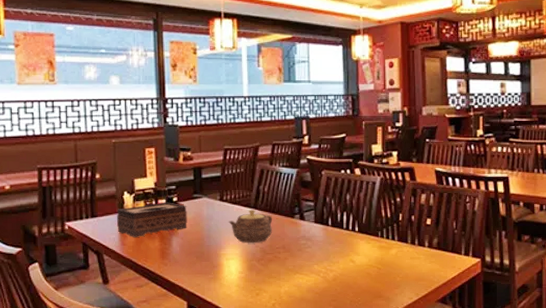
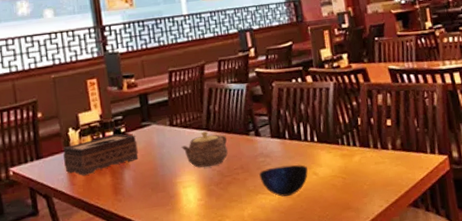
bowl: none [299,250,345,279] -> present [259,165,308,197]

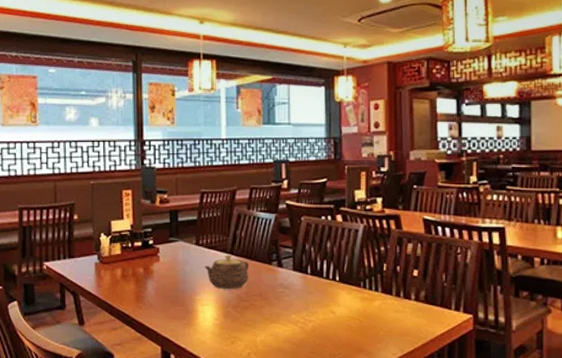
tissue box: present [63,133,138,176] -> none [93,245,163,279]
bowl: present [259,165,308,197] -> none [277,299,325,329]

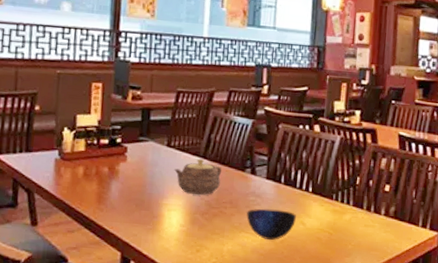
bowl: none [277,299,325,329] -> present [246,208,296,240]

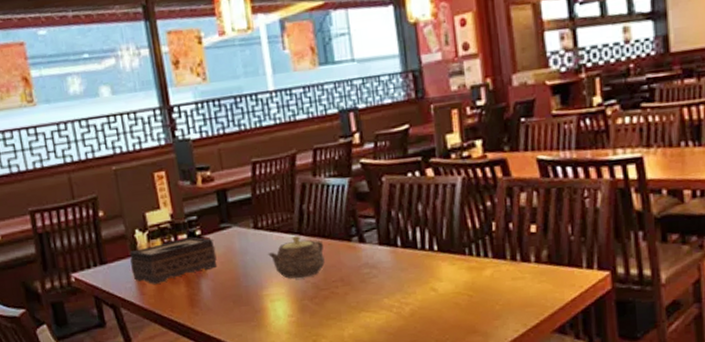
tissue box: none [53,142,131,178] -> present [129,237,217,284]
bowl: present [246,208,296,240] -> none [363,278,424,316]

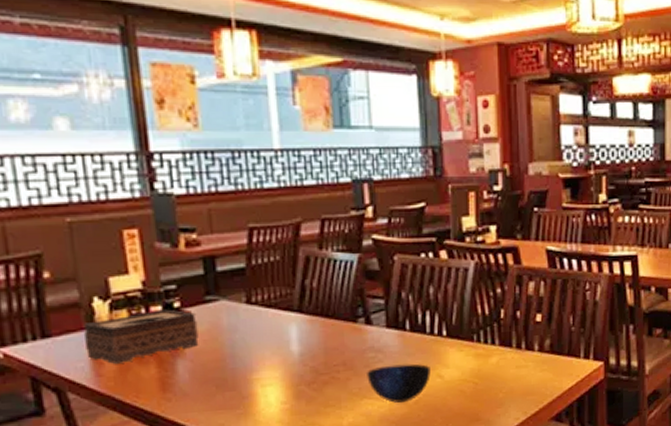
teapot: present [268,236,325,279] -> none [262,314,327,362]
bowl: none [363,278,424,316] -> present [367,363,431,403]

